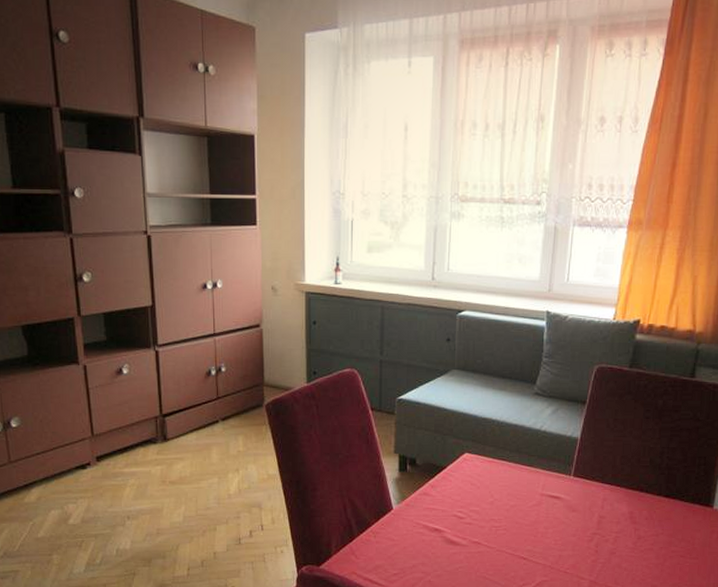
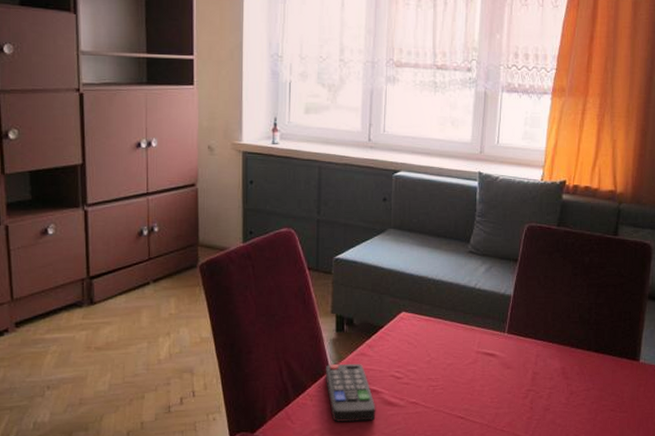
remote control: none [388,502,438,560] -> present [325,363,376,423]

